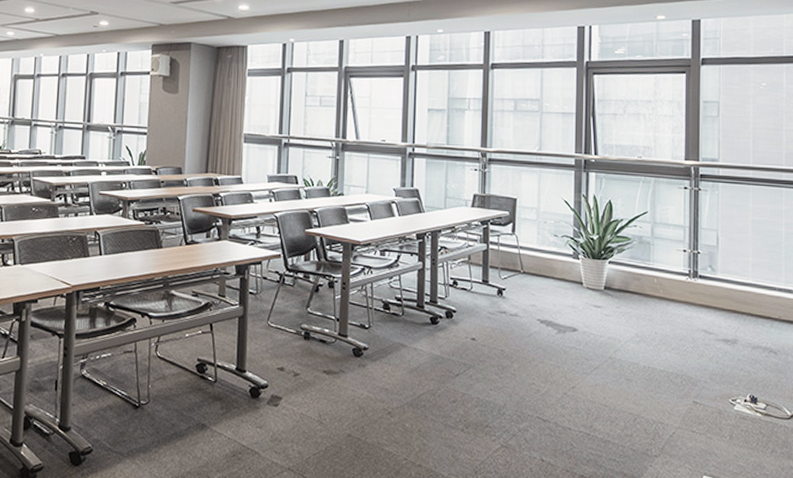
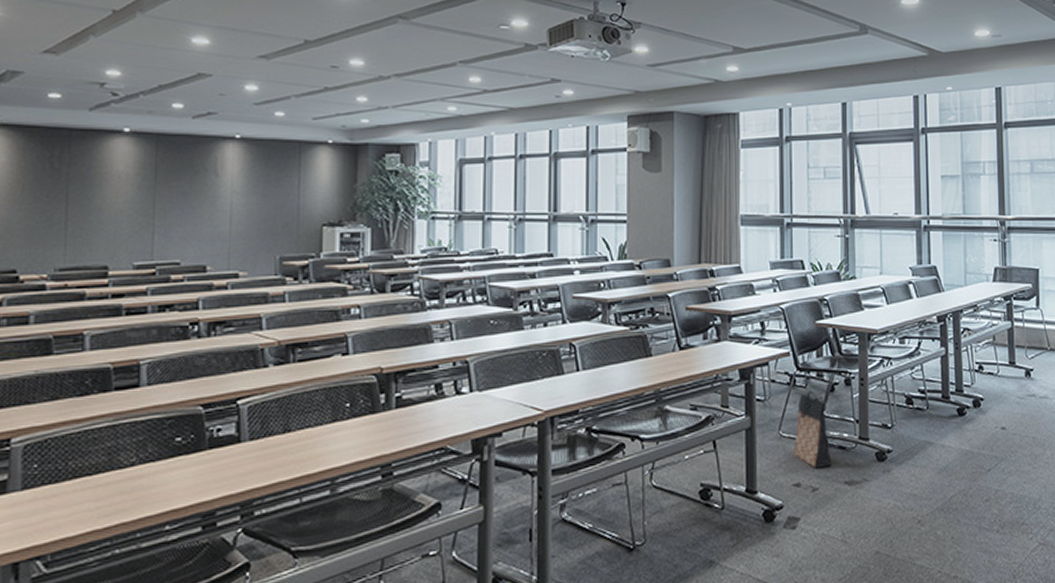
bag: none [279,289,313,357] -> present [793,390,832,468]

